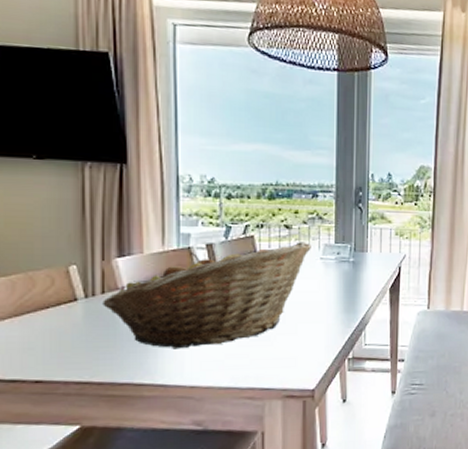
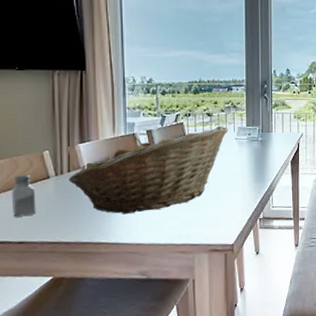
saltshaker: none [25,294,59,349] -> present [11,174,36,217]

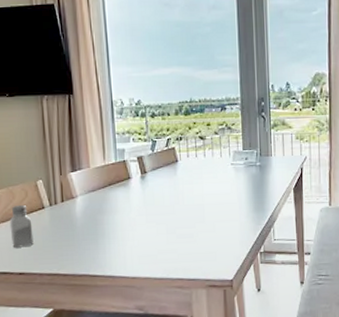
fruit basket: present [69,126,228,215] -> none [63,150,223,247]

